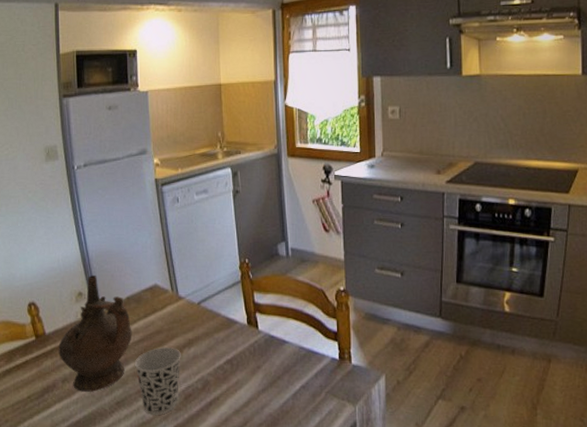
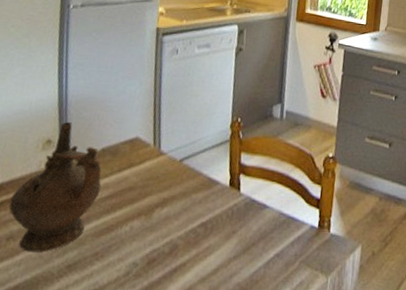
cup: present [134,347,181,415] -> none [96,206,152,281]

